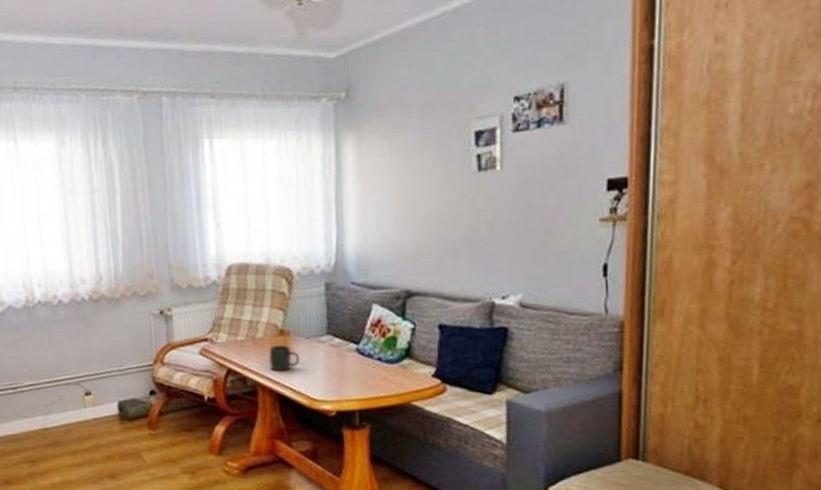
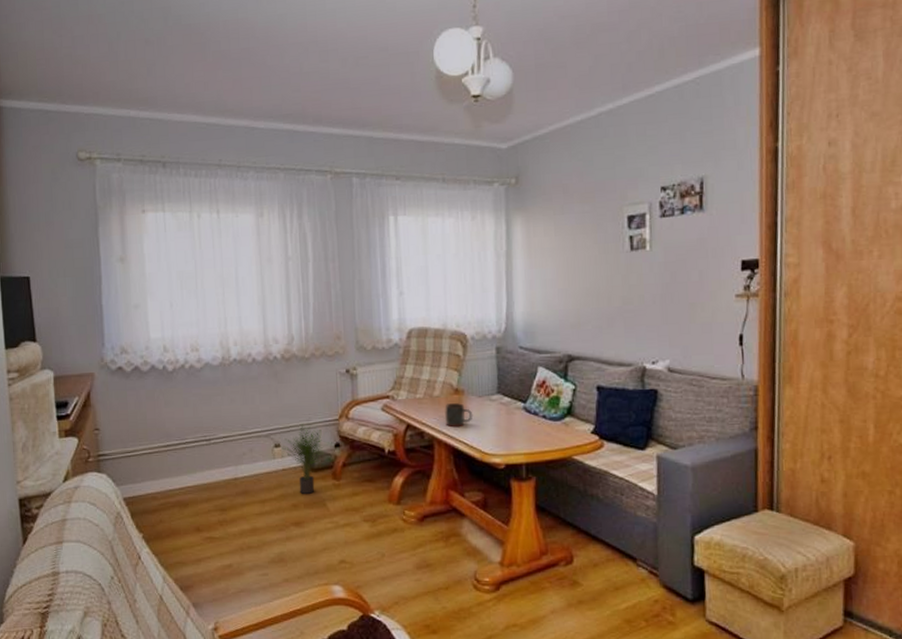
potted plant: none [93,370,138,445] -> present [282,424,324,494]

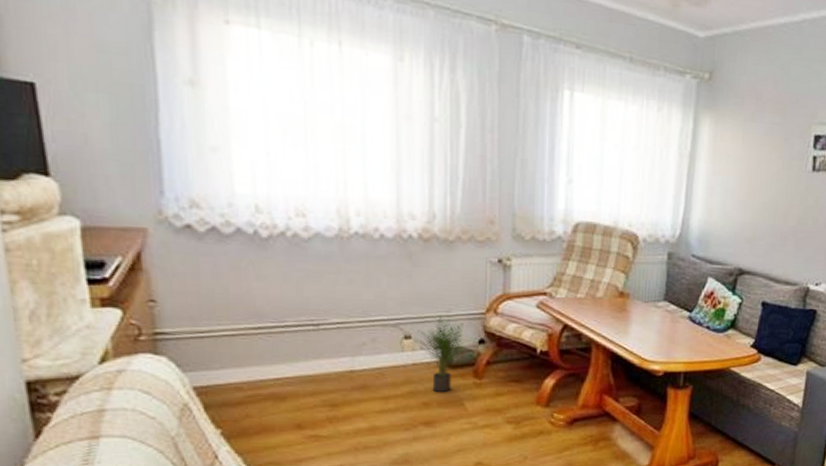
mug: present [444,403,473,427] -> none [605,306,637,331]

